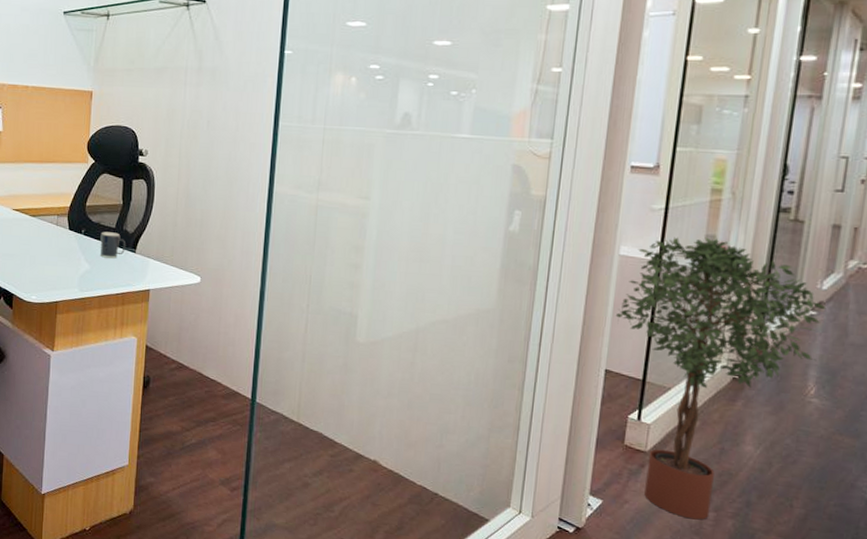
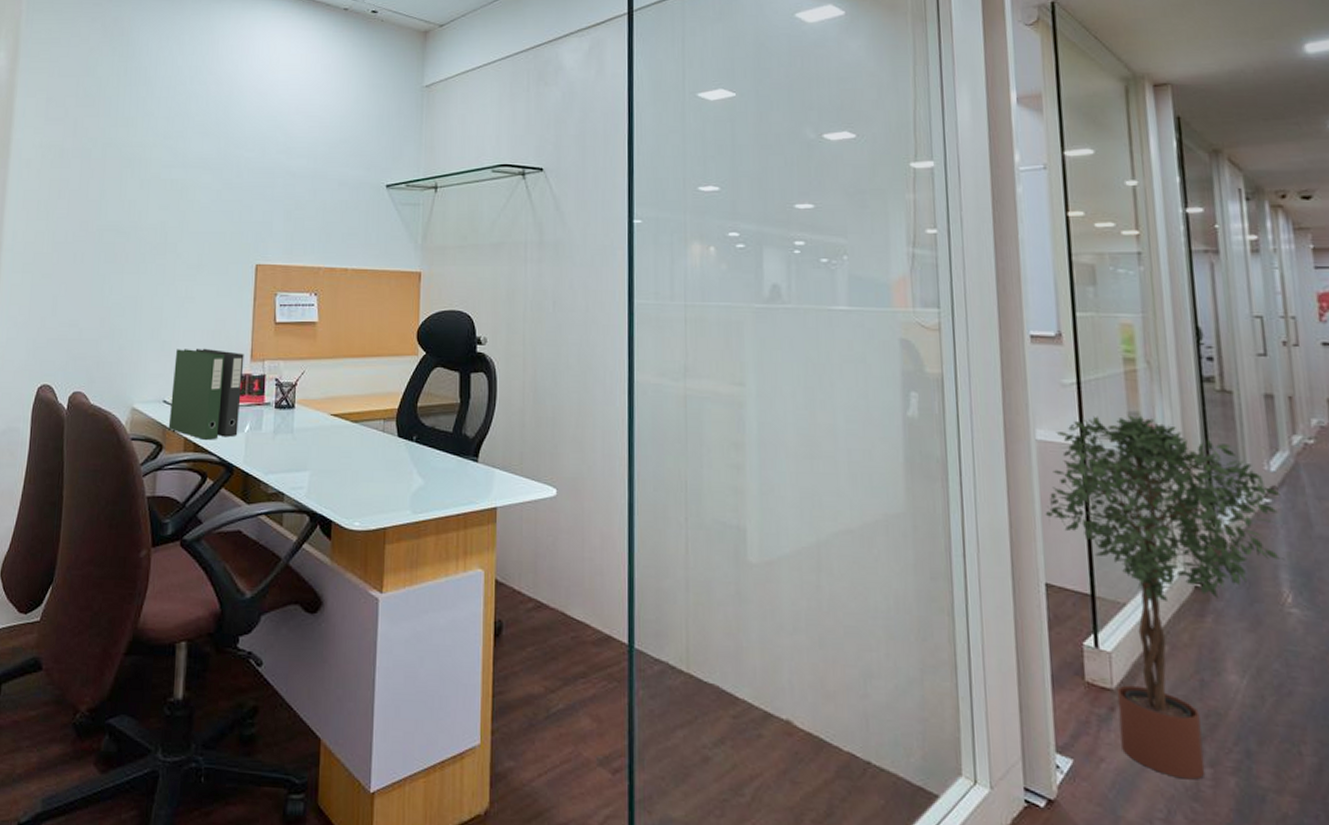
mug: present [100,231,126,259] -> none [435,437,467,470]

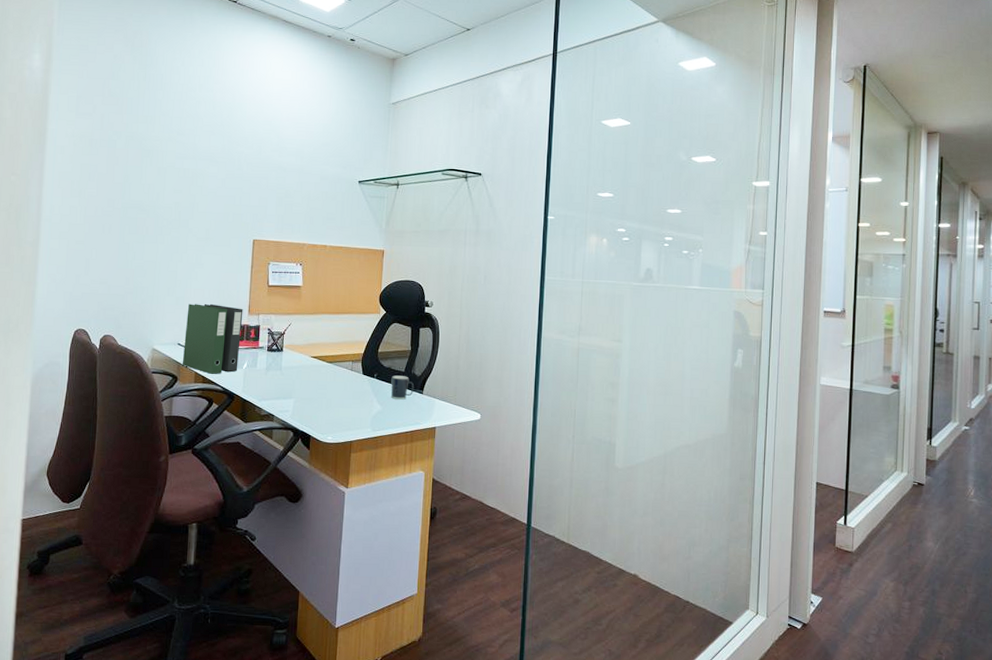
mug: none [435,437,467,470] -> present [391,375,415,400]
potted tree: present [1045,415,1285,780] -> none [821,368,976,609]

